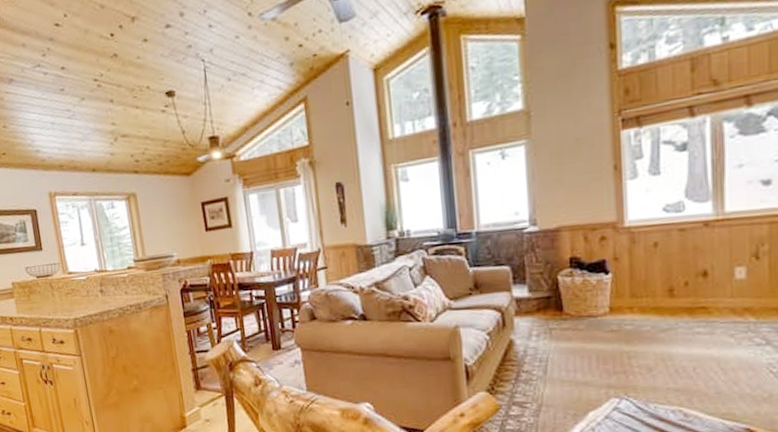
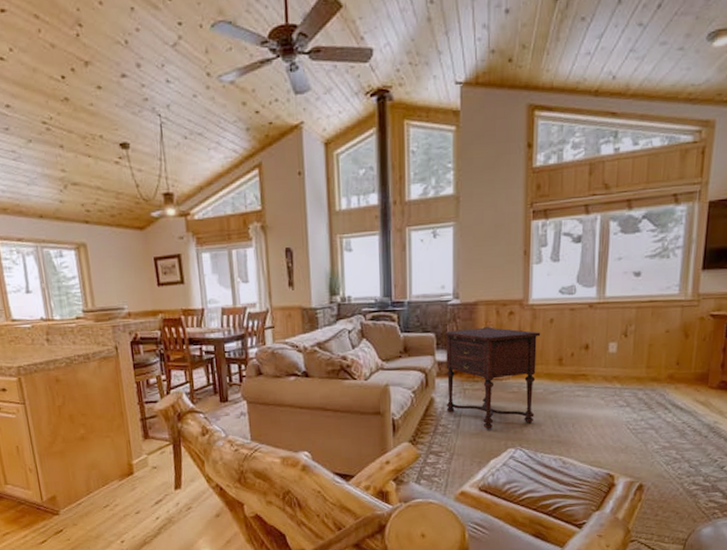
side table: none [522,256,643,376] -> present [445,327,541,430]

